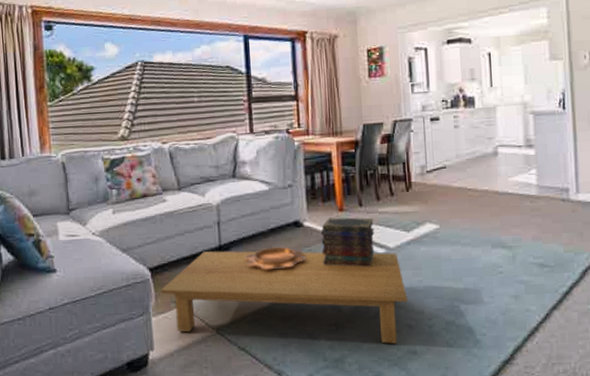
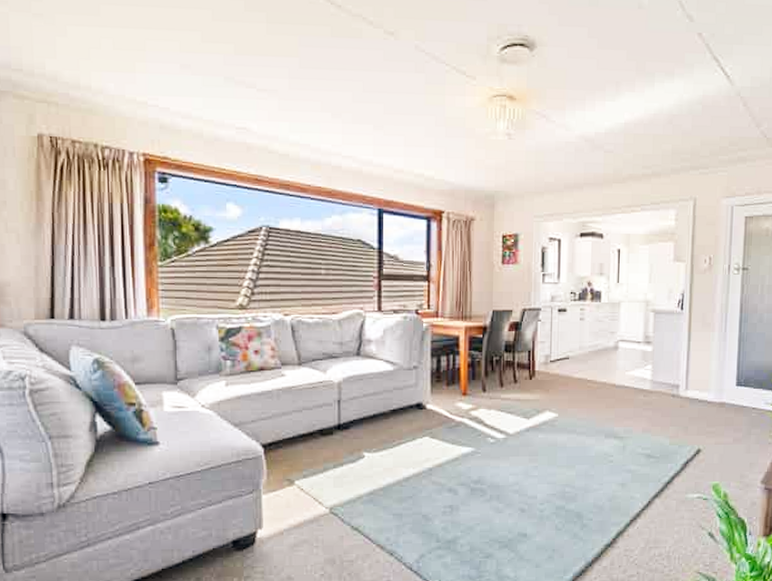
coffee table: present [160,251,408,344] -> none [273,430,522,526]
decorative bowl: present [245,246,306,270] -> none [364,428,426,451]
book stack: present [320,217,375,268] -> none [442,401,496,452]

